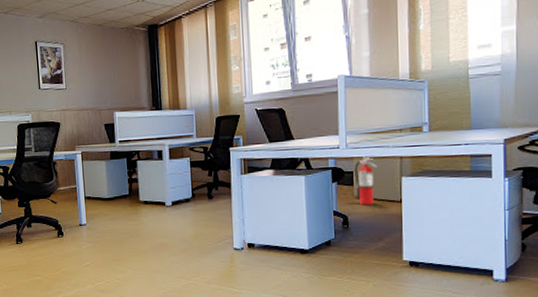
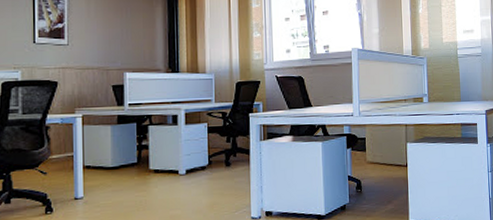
fire extinguisher: present [354,156,378,206] -> none [367,124,386,170]

